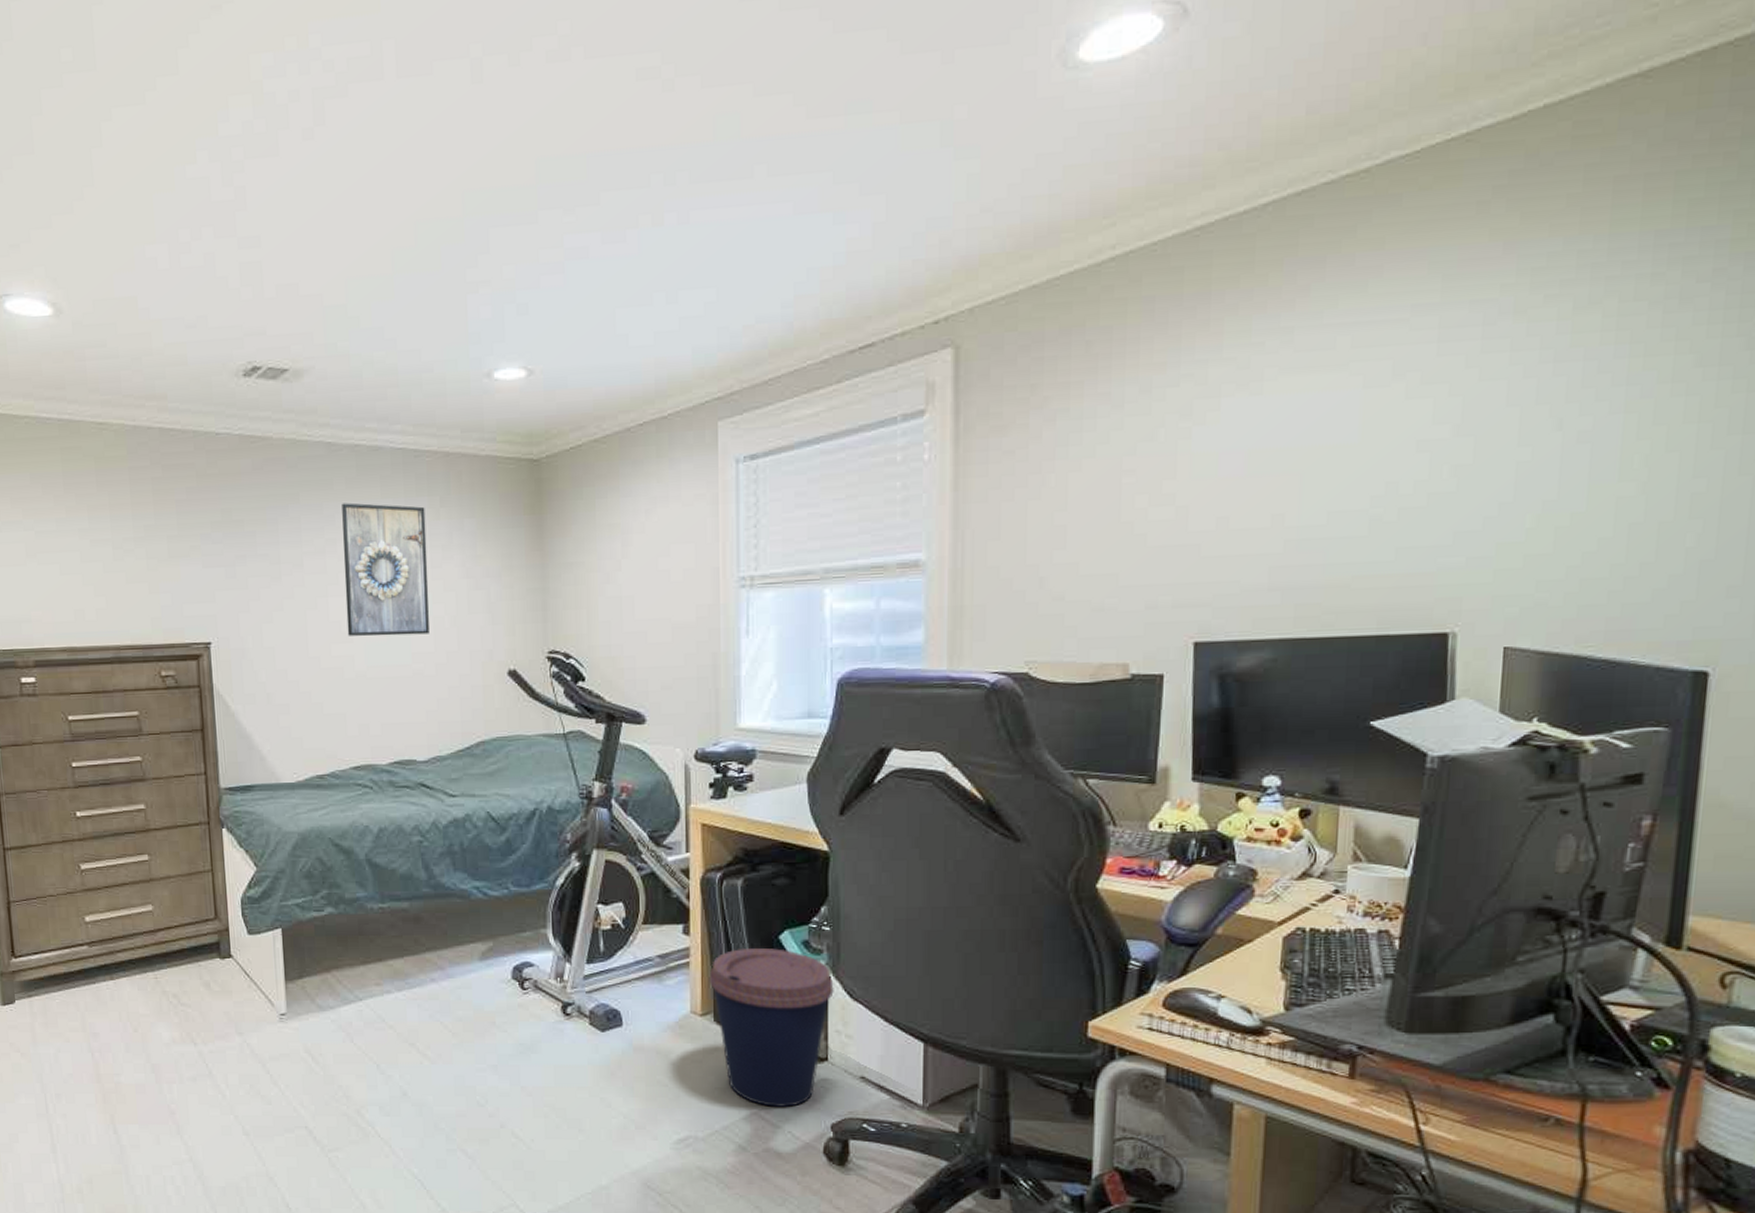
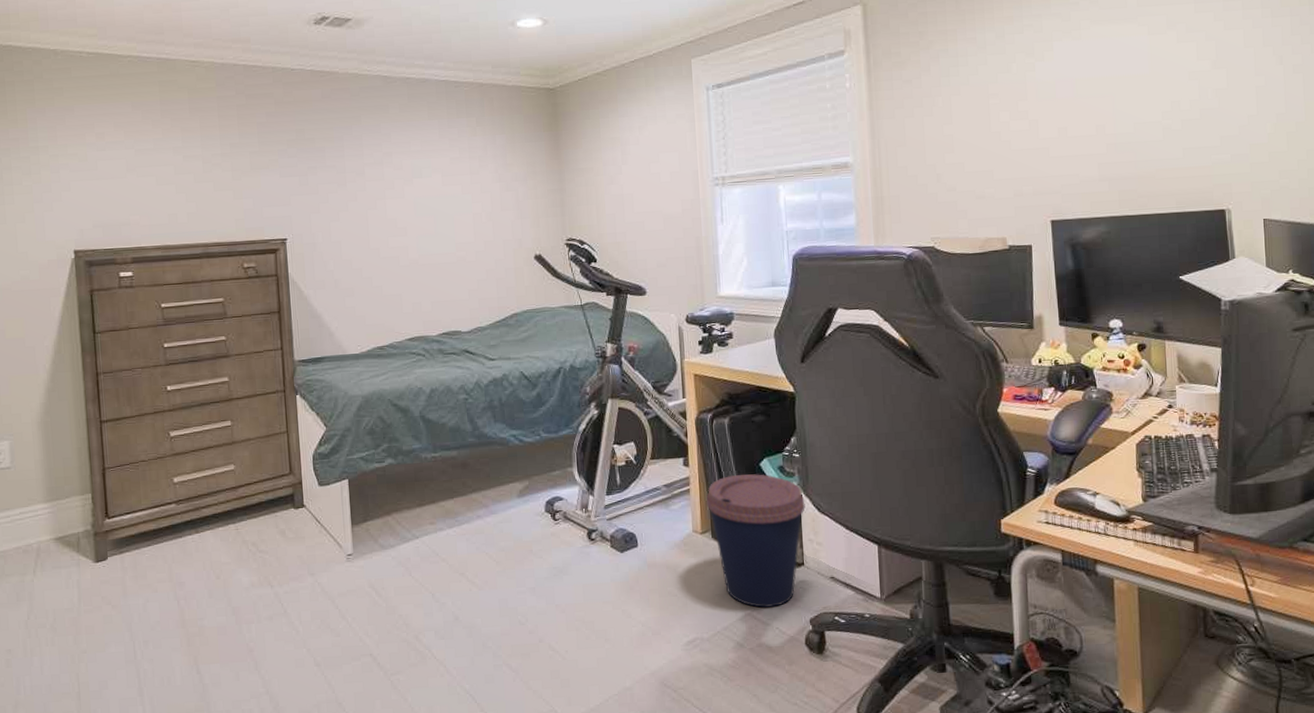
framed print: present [342,502,430,637] -> none [396,123,470,231]

